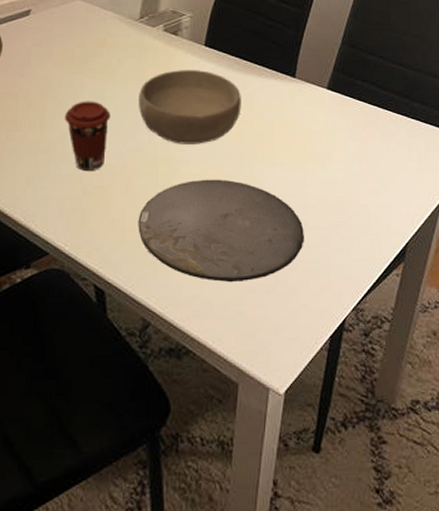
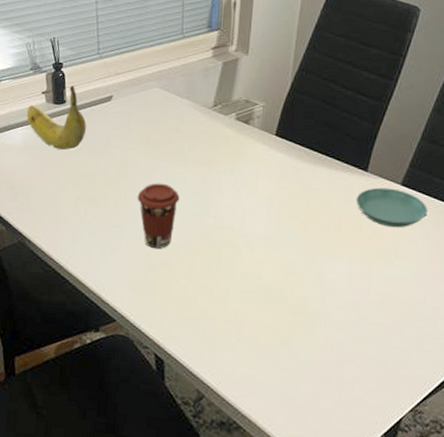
plate: present [138,179,304,283] -> none [198,265,364,368]
bowl: present [139,70,241,144] -> none [206,158,309,232]
saucer: none [286,92,353,131] -> present [356,187,428,228]

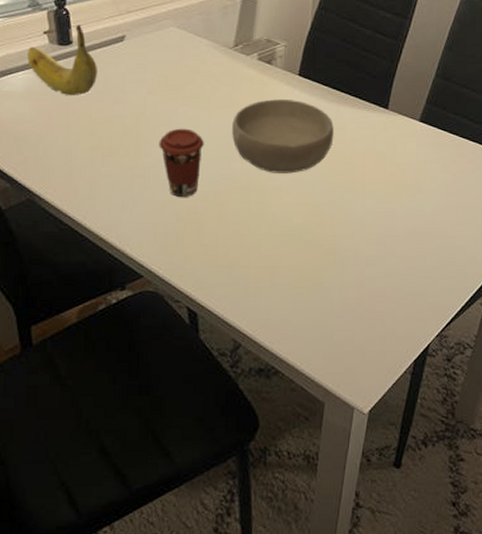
bowl: none [206,158,309,232] -> present [232,99,334,174]
saucer: present [356,187,428,228] -> none [378,124,444,163]

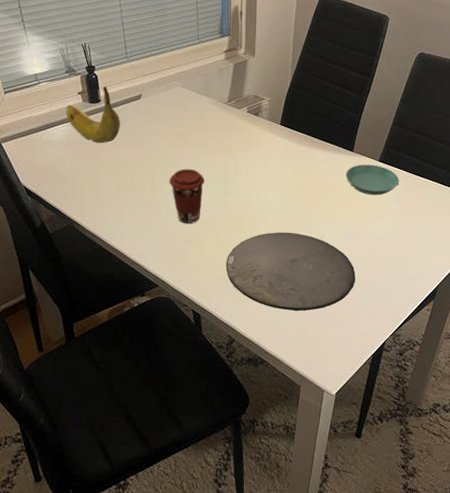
plate: none [230,208,392,308] -> present [226,232,355,312]
bowl: present [232,99,334,174] -> none [227,144,309,204]
saucer: none [378,124,444,163] -> present [345,164,399,196]

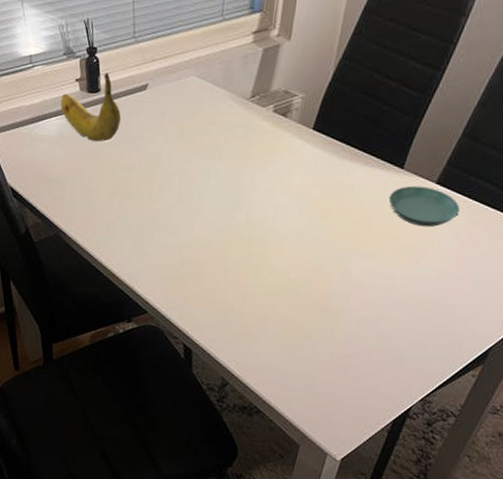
coffee cup: present [169,168,205,223] -> none [170,177,213,244]
plate: present [226,232,355,312] -> none [226,262,385,360]

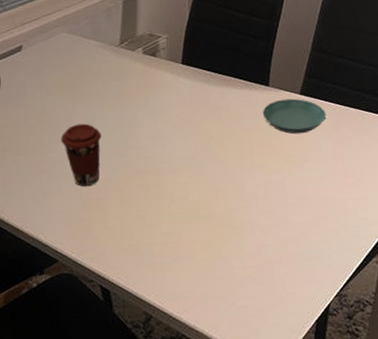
coffee cup: none [170,177,213,244] -> present [61,123,102,186]

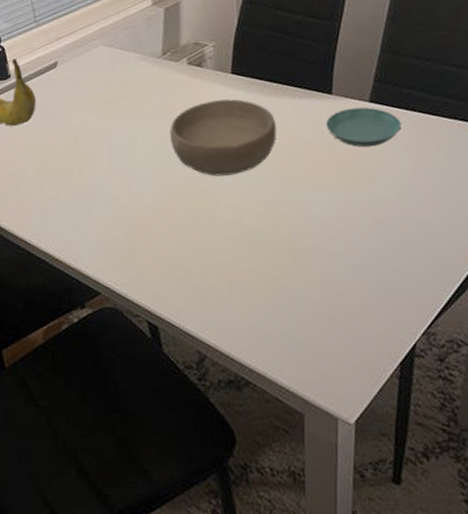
coffee cup: present [61,123,102,186] -> none [100,142,145,211]
bowl: none [125,87,220,157] -> present [170,99,277,177]

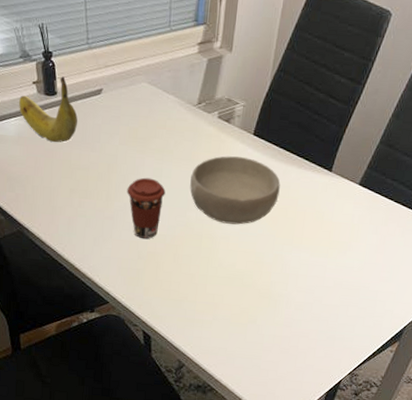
coffee cup: none [100,142,145,211] -> present [126,177,166,239]
saucer: present [325,107,402,148] -> none [319,186,379,223]

